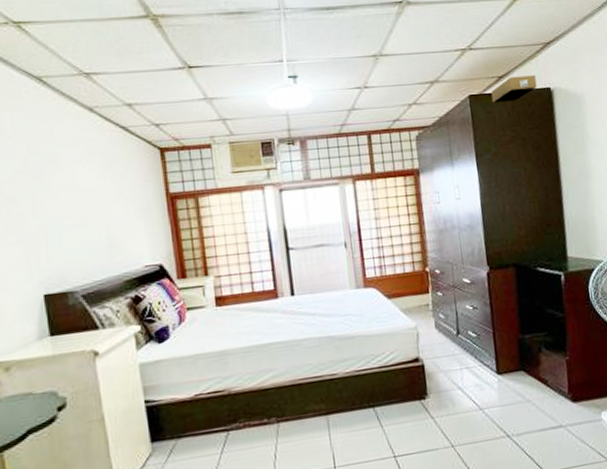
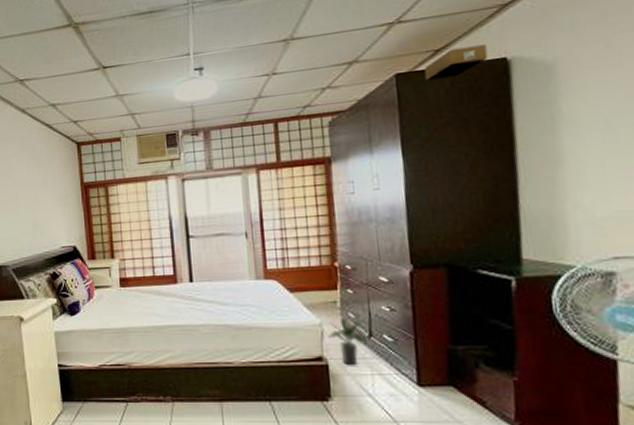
potted plant: none [422,318,455,364] -> present [327,317,367,366]

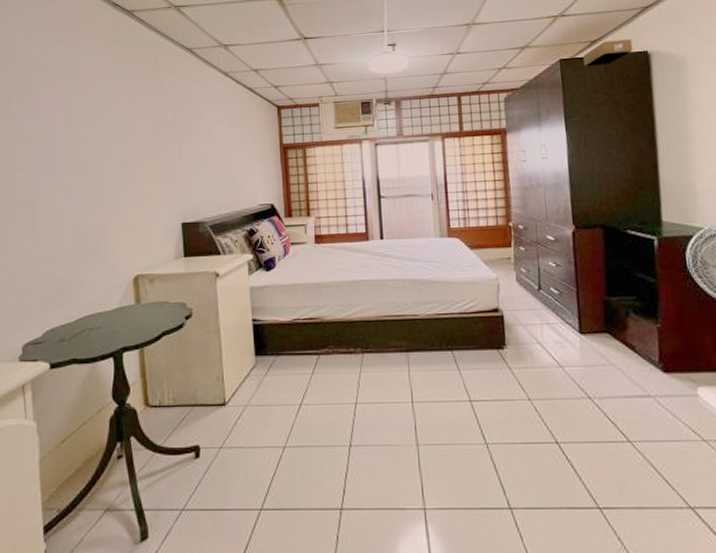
potted plant: present [327,317,367,366] -> none [502,271,536,316]

